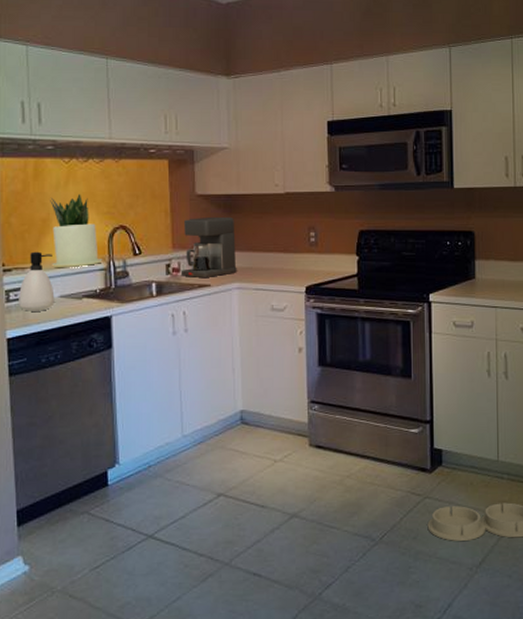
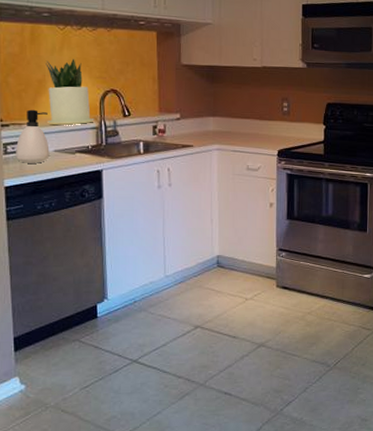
coffee maker: present [182,216,237,279] -> none [167,85,217,140]

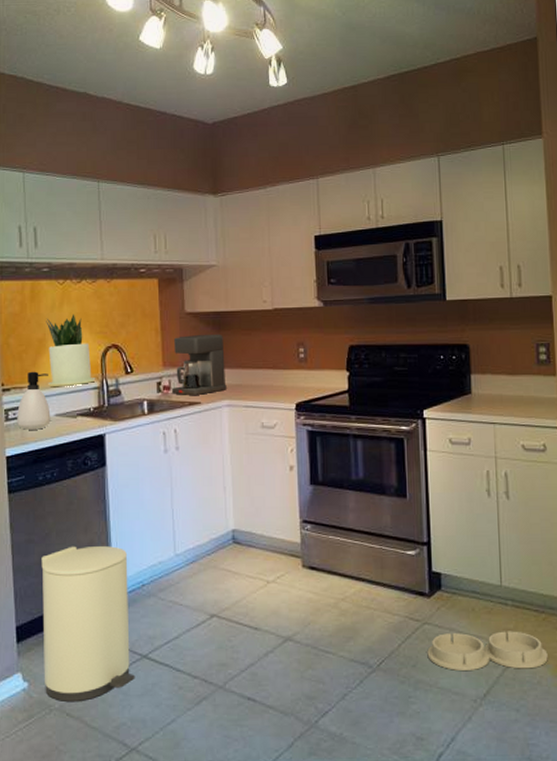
pedal bin: none [39,267,126,400] -> present [41,546,135,701]
coffee maker: none [167,85,217,140] -> present [172,334,227,396]

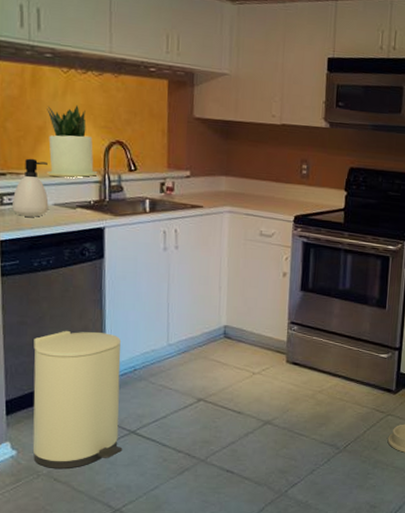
coffee maker: present [172,334,227,396] -> none [175,140,230,200]

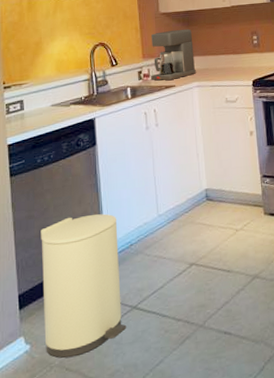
soap dispenser: present [12,158,49,217] -> none [17,69,47,120]
planter: present [46,105,98,178] -> none [41,19,86,82]
coffee maker: none [175,140,230,200] -> present [151,29,196,81]

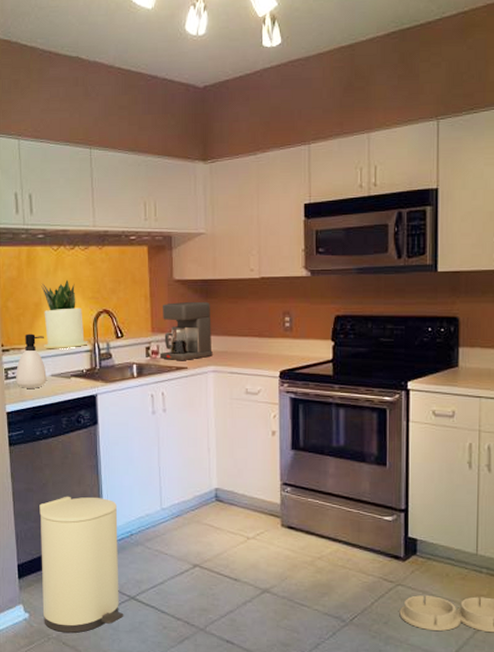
soap dispenser: none [17,69,47,120] -> present [16,333,47,388]
planter: none [41,19,86,82] -> present [41,279,88,349]

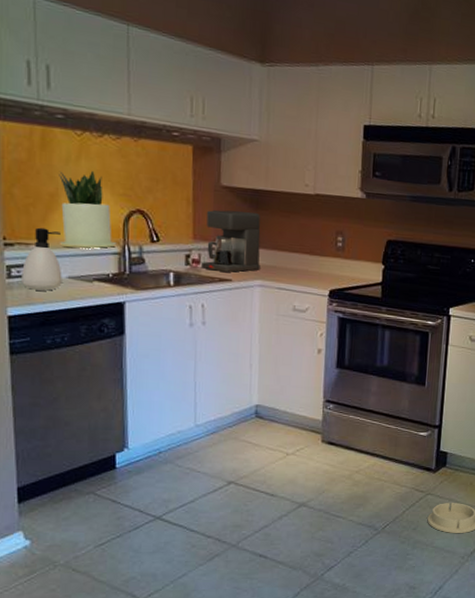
pedal bin: present [39,496,124,633] -> none [48,411,148,558]

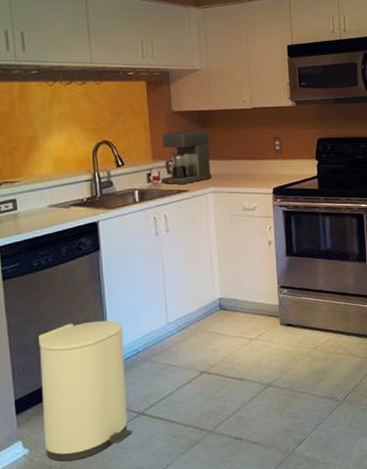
soap dispenser: present [22,227,62,291] -> none [9,166,44,221]
pedal bin: none [48,411,148,558] -> present [38,320,133,462]
planter: present [59,170,117,249] -> none [36,113,88,181]

